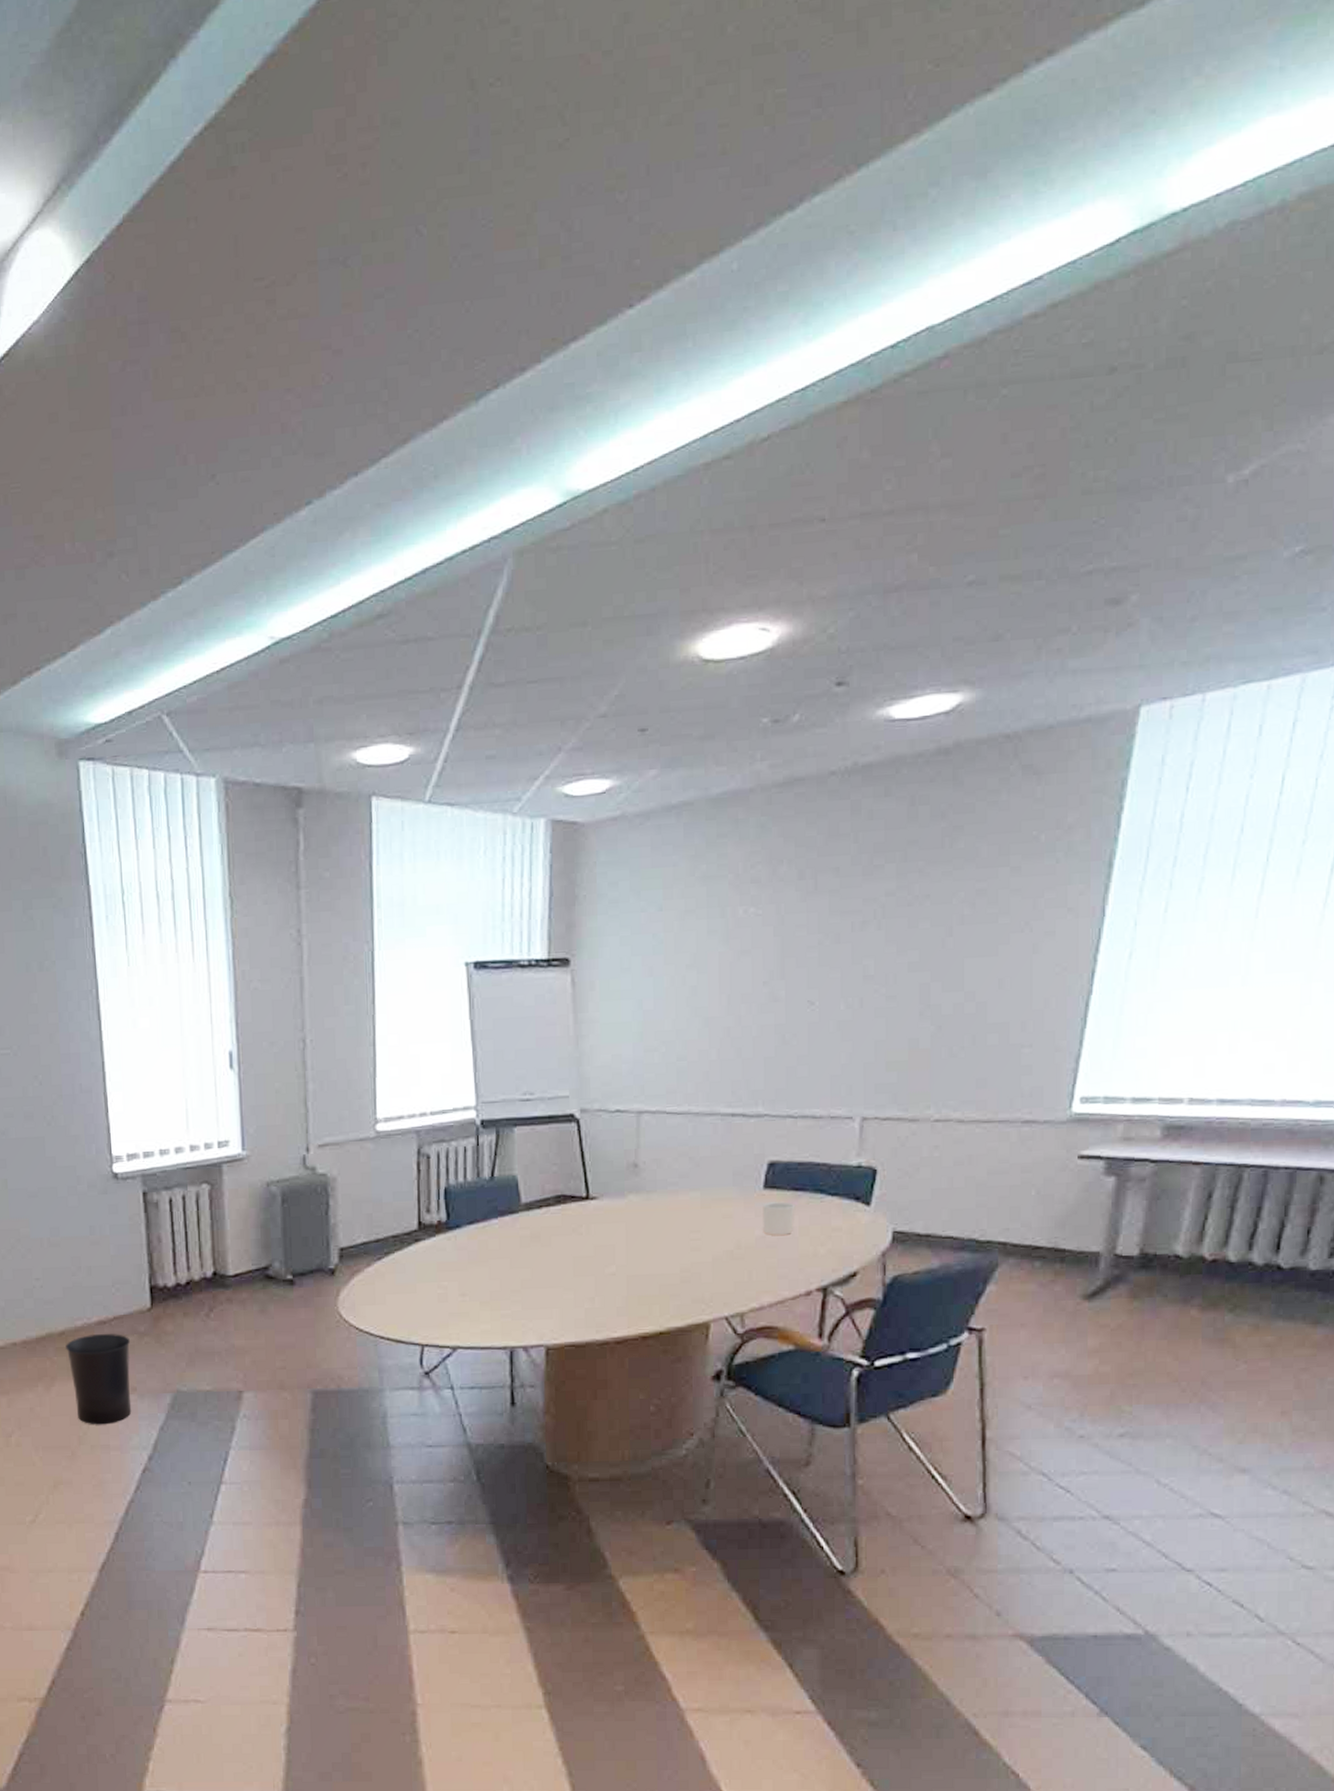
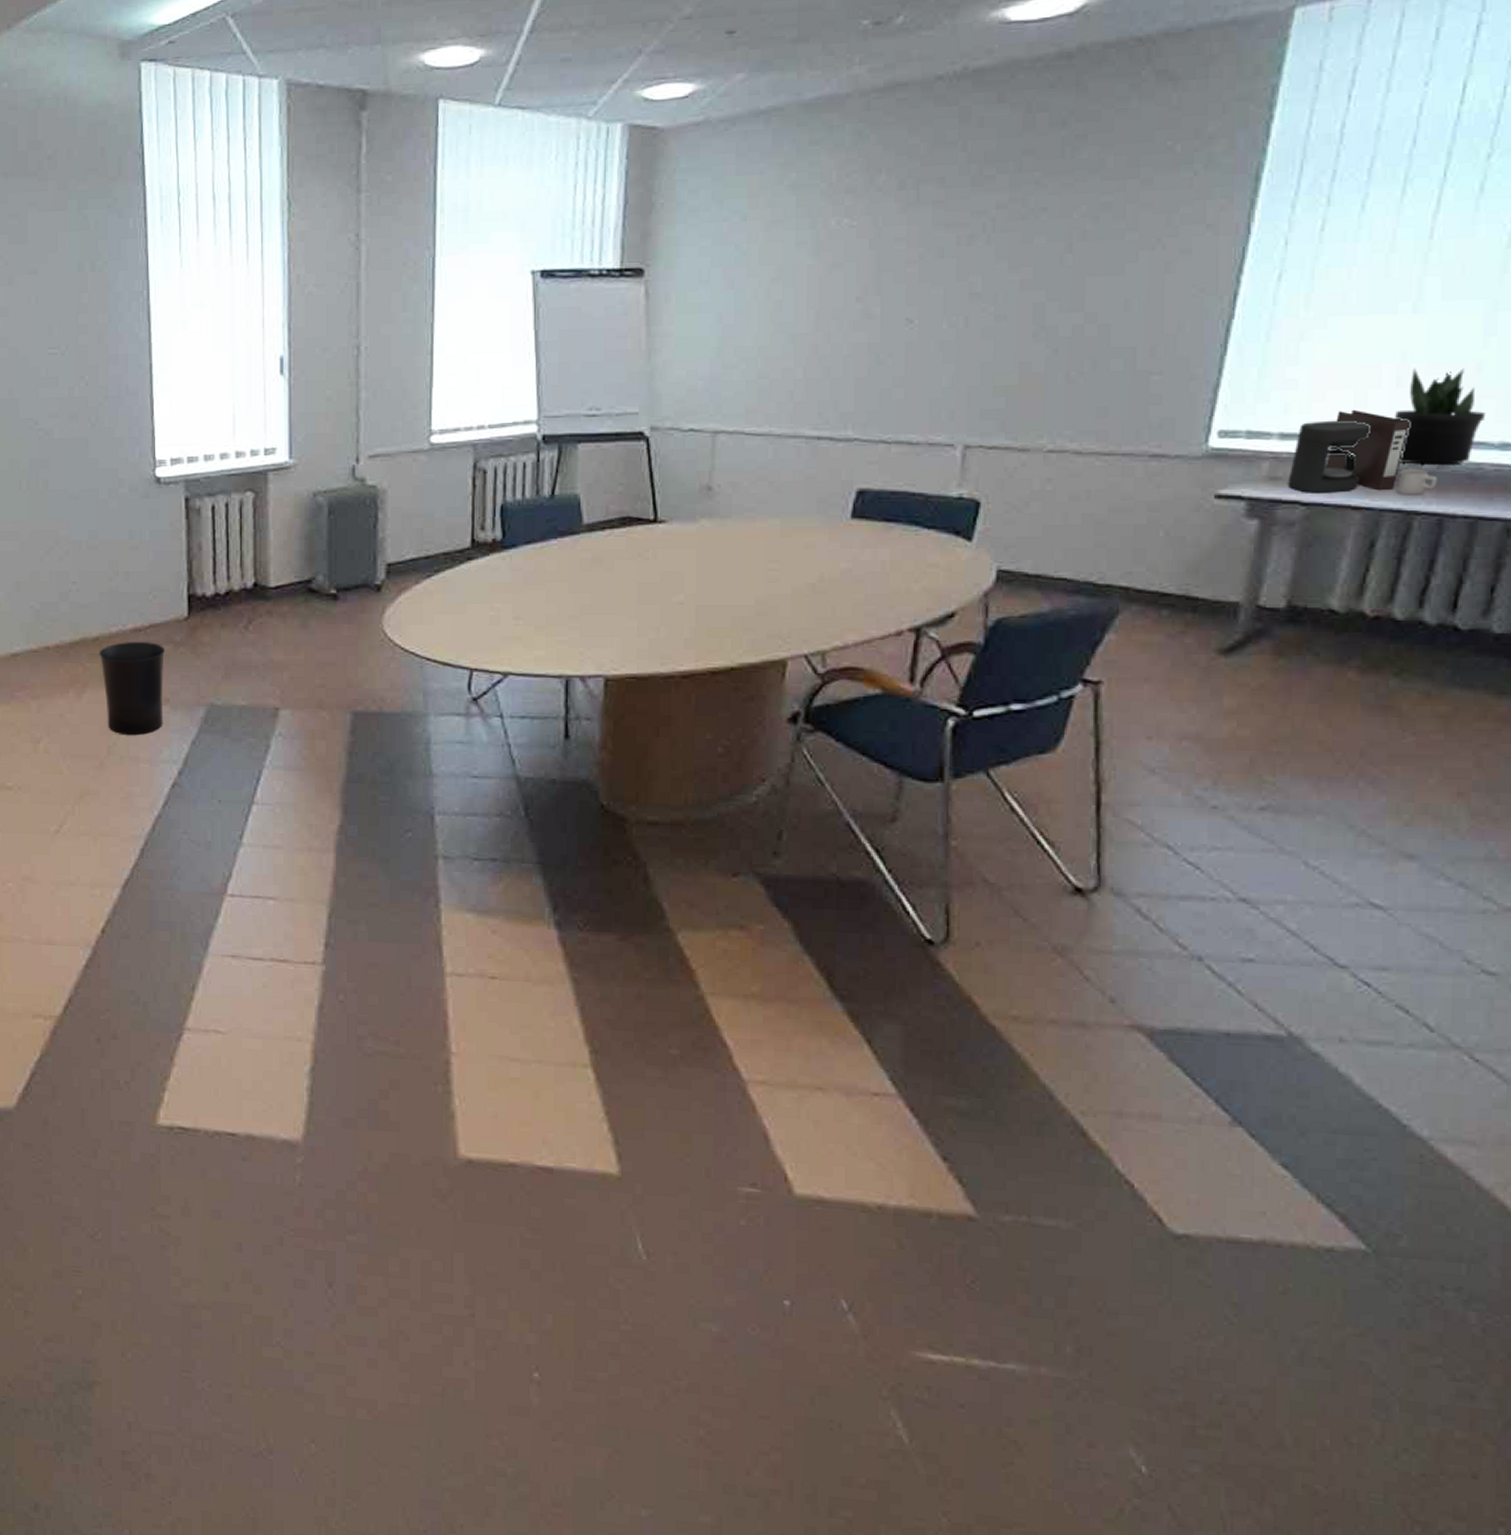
mug: present [762,1201,796,1236] -> none [848,533,887,570]
coffee maker: none [1139,1084,1209,1151] -> present [1288,420,1372,493]
binder: none [1171,1074,1241,1147] -> present [1326,409,1411,491]
planter: none [1228,1035,1303,1123] -> present [1395,368,1486,466]
cup: none [1229,1126,1264,1152] -> present [1395,469,1438,497]

